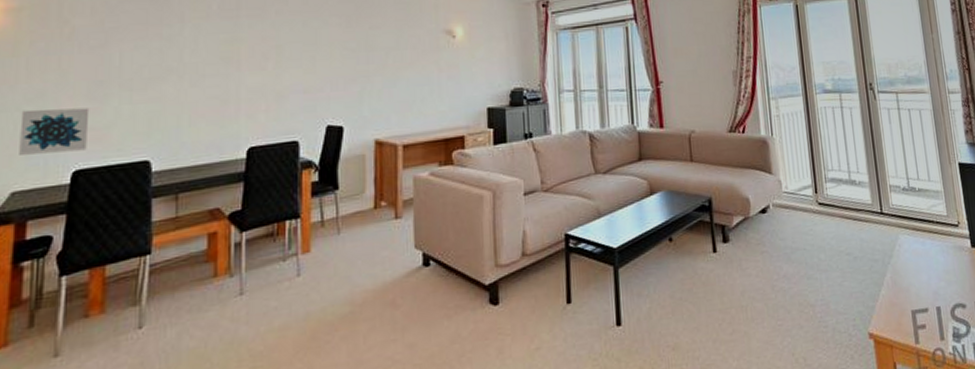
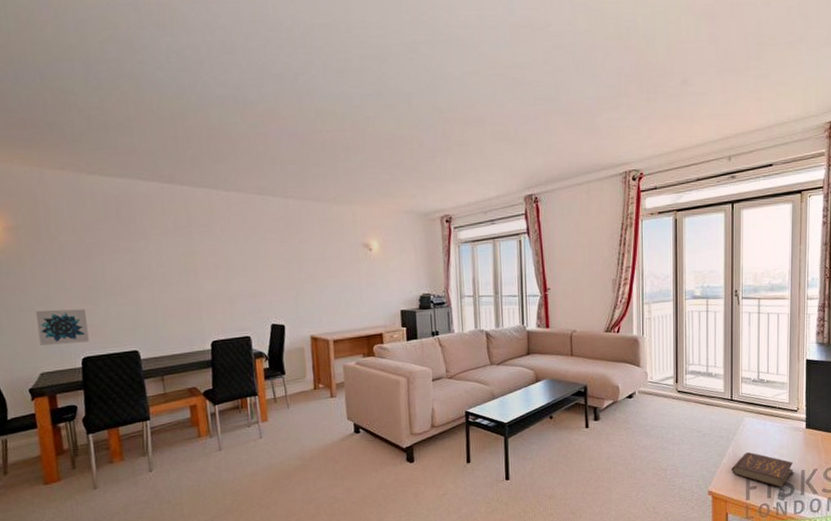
book: none [892,279,965,326] -> present [731,452,793,488]

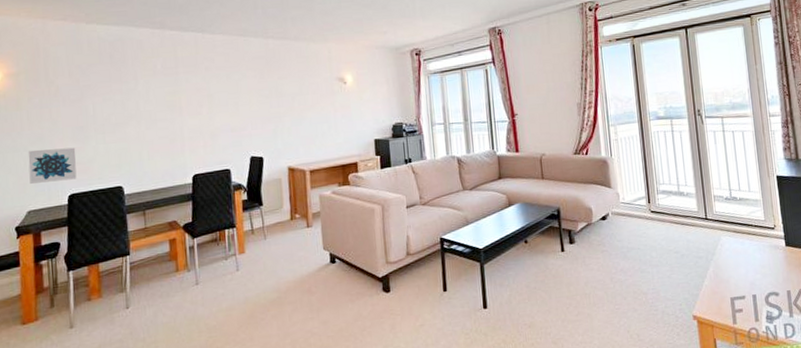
book: present [731,452,793,488] -> none [714,273,778,310]

